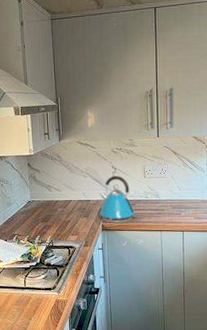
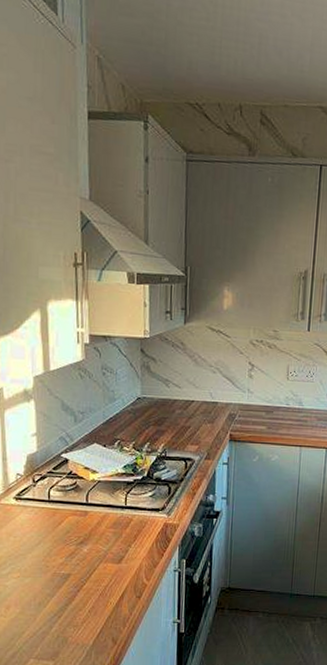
kettle: present [99,175,137,223] -> none [228,373,274,433]

